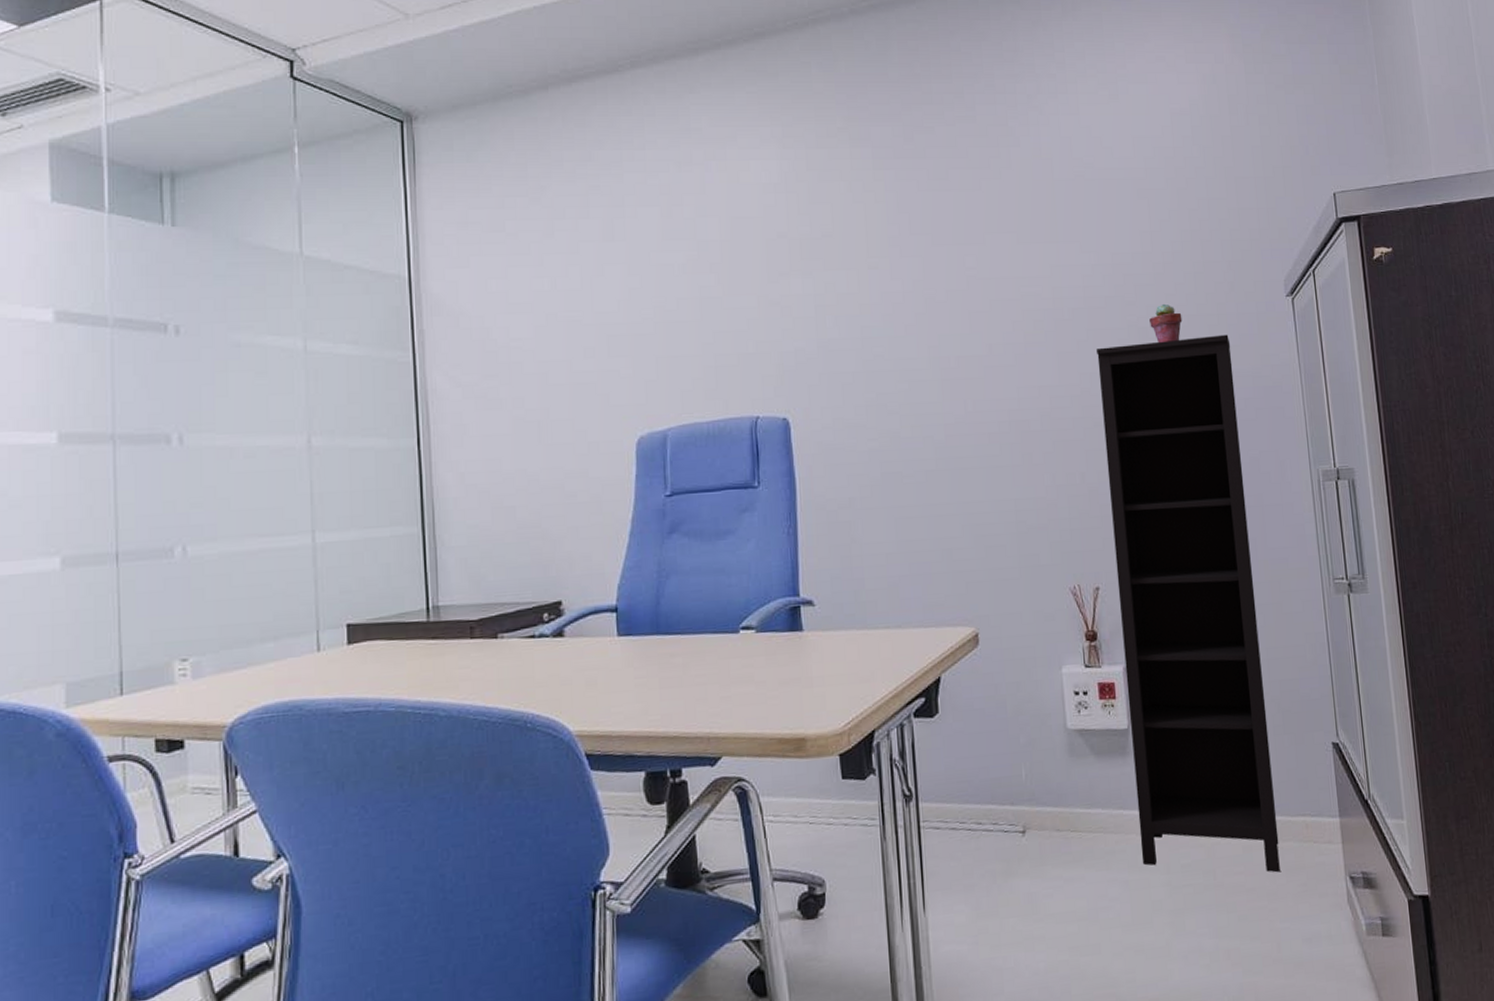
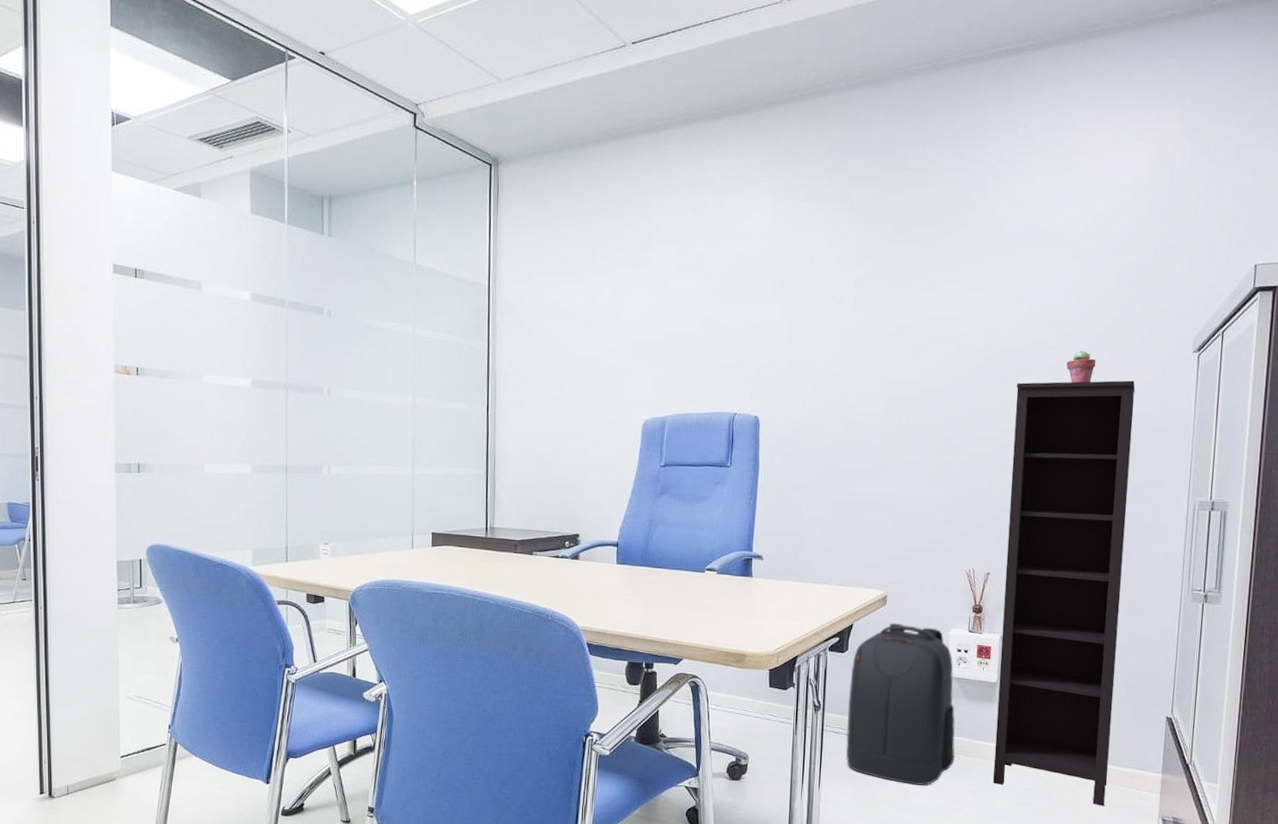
backpack: none [946,667,1092,885] -> present [846,622,955,785]

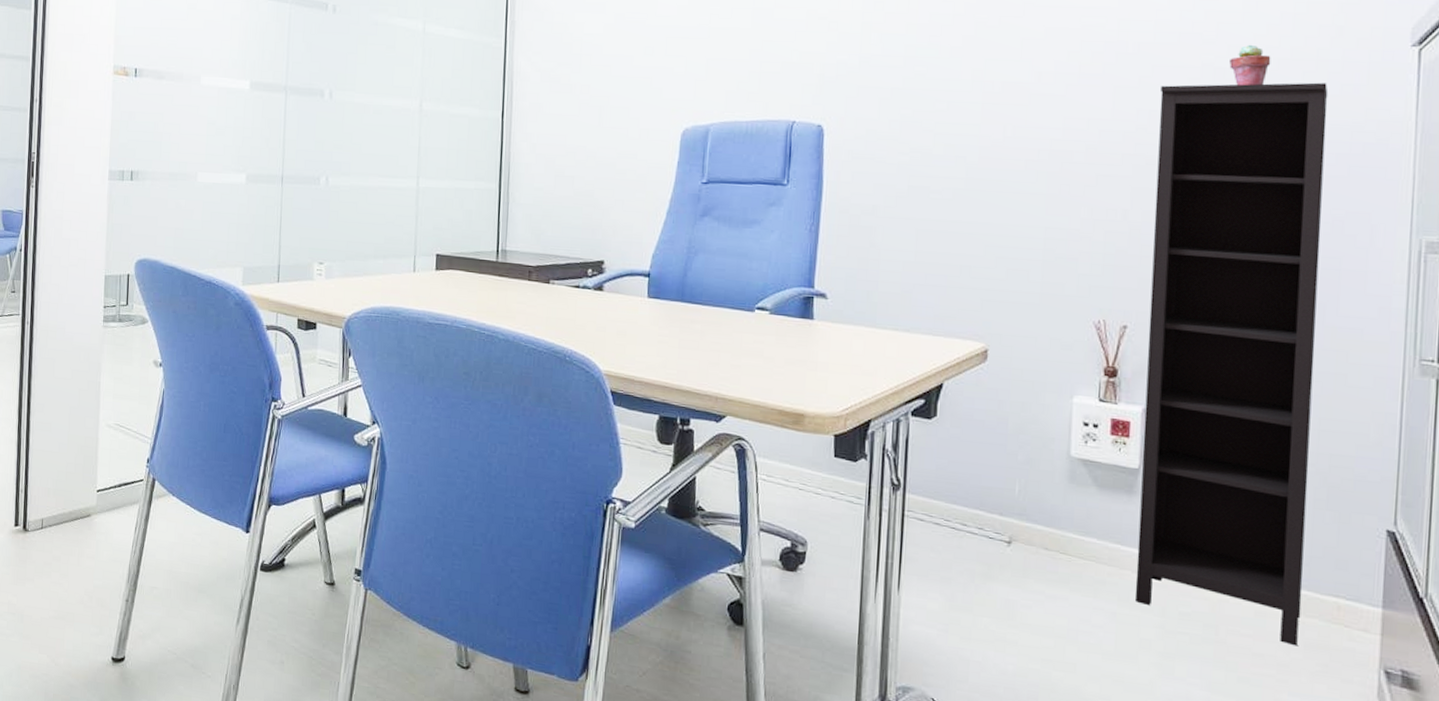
backpack: present [846,622,955,785] -> none [934,384,1082,597]

